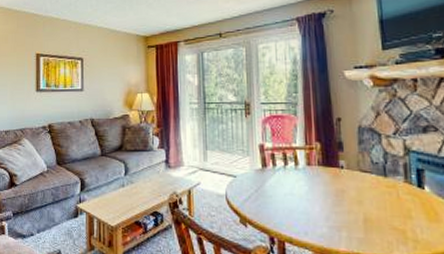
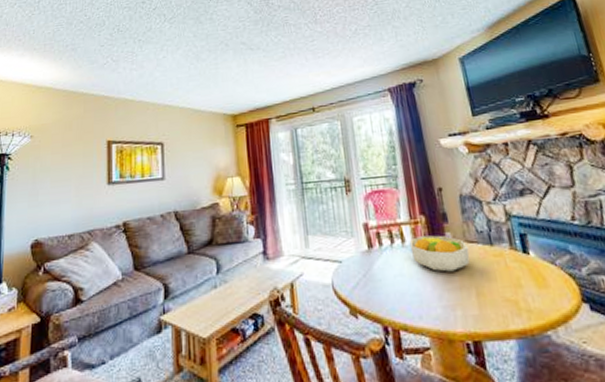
fruit bowl: none [302,161,362,197] -> present [409,235,470,272]

